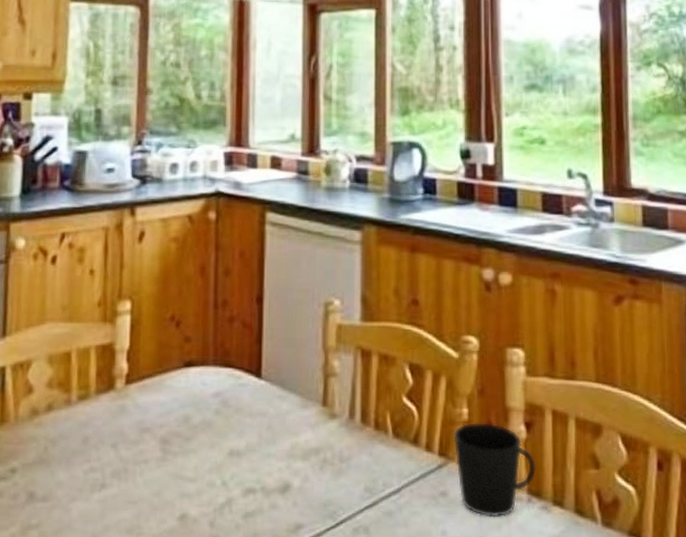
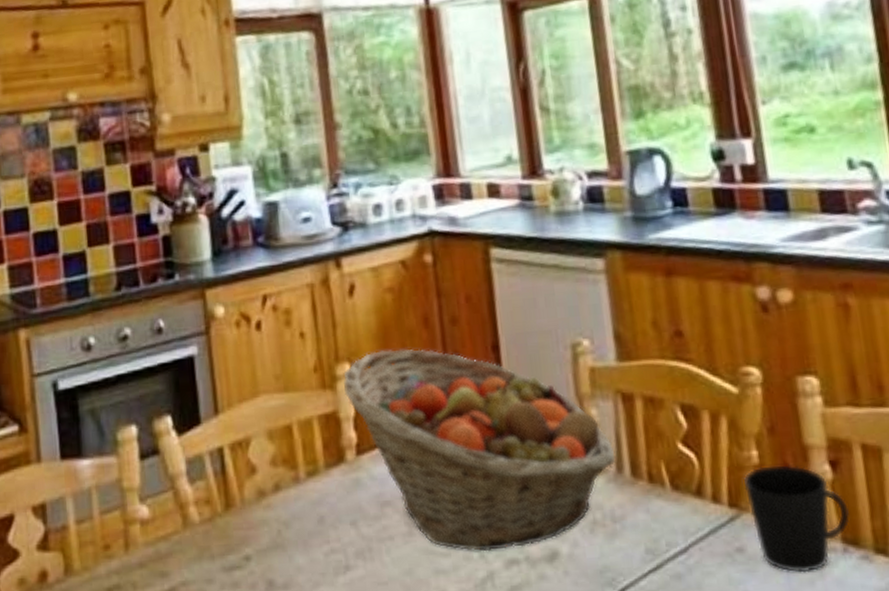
fruit basket: none [122,293,350,480] -> present [343,349,616,552]

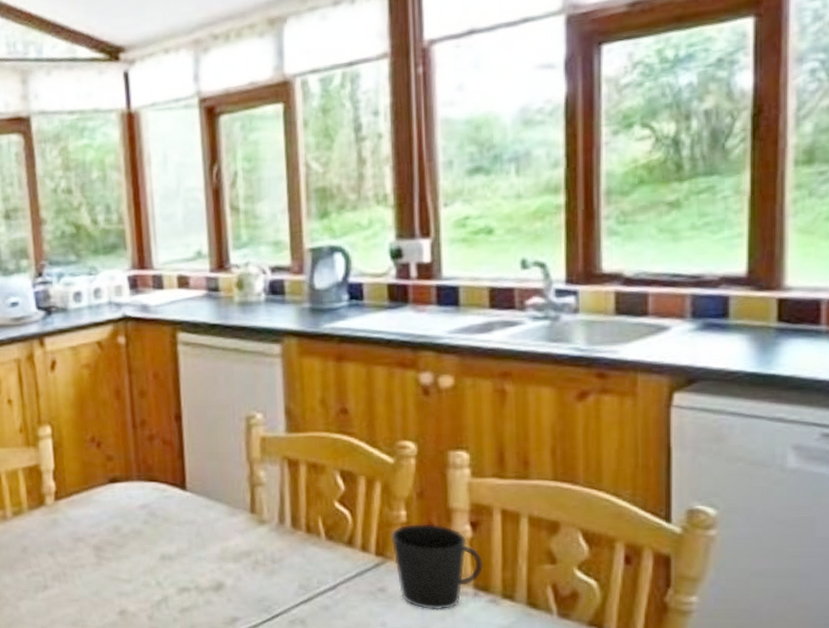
fruit basket: present [343,349,616,552] -> none [44,416,279,581]

